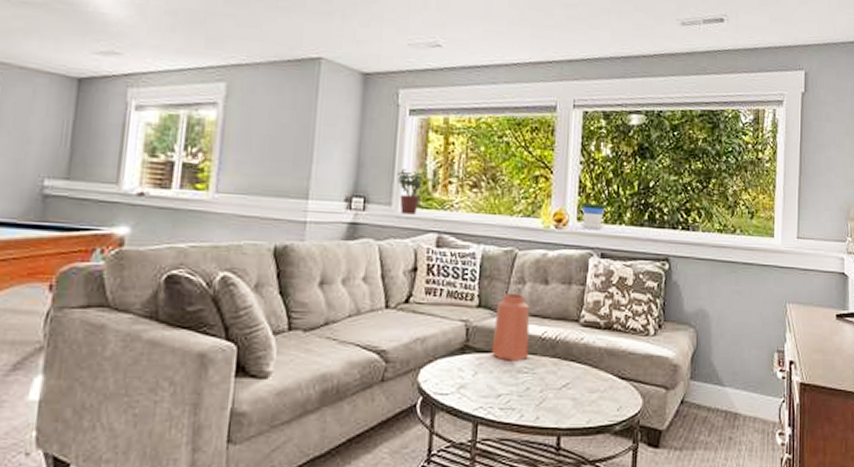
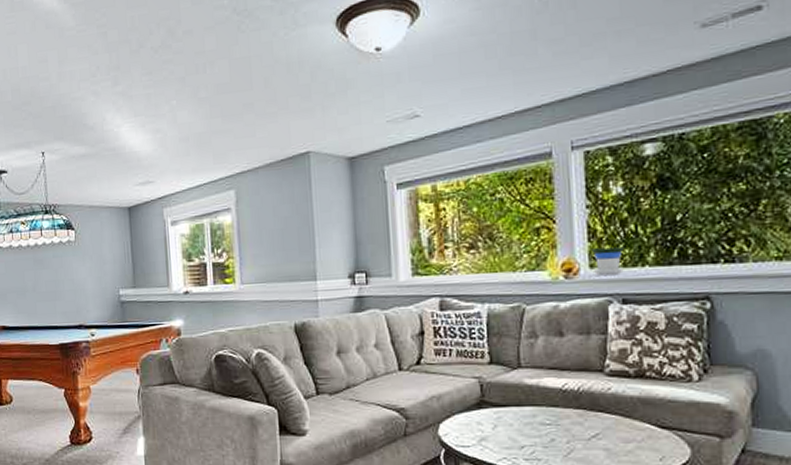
potted plant: present [397,169,424,215] -> none [392,241,419,283]
vase: present [491,292,530,361] -> none [508,347,549,414]

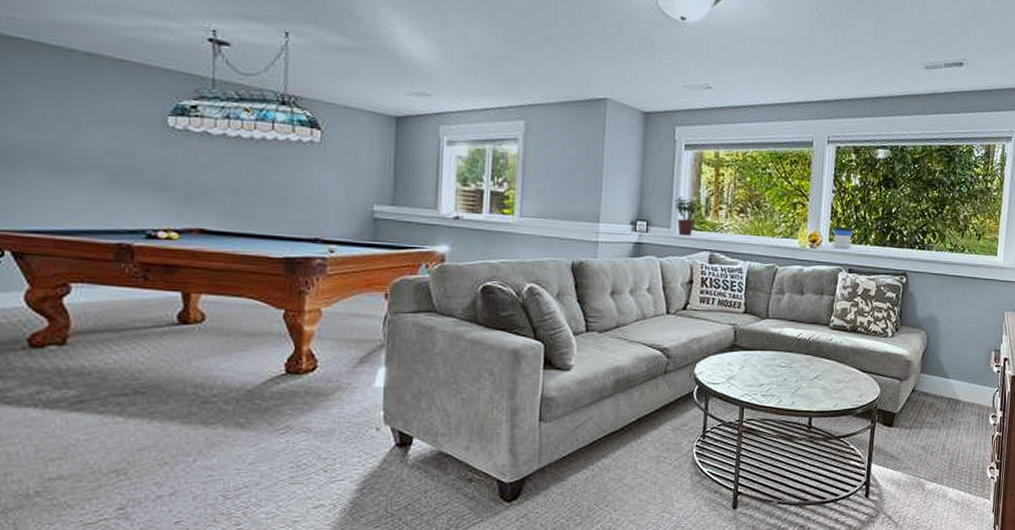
potted plant: none [392,241,419,283] -> present [674,197,698,236]

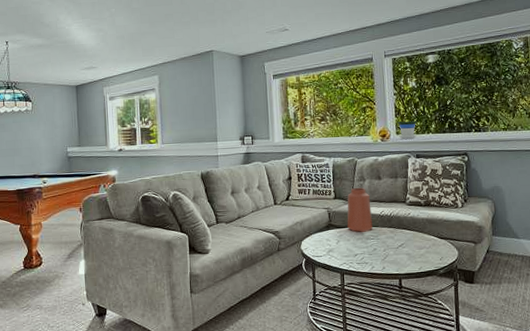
potted plant: present [674,197,698,236] -> none [270,114,288,144]
vase: none [755,301,788,357] -> present [347,187,373,232]

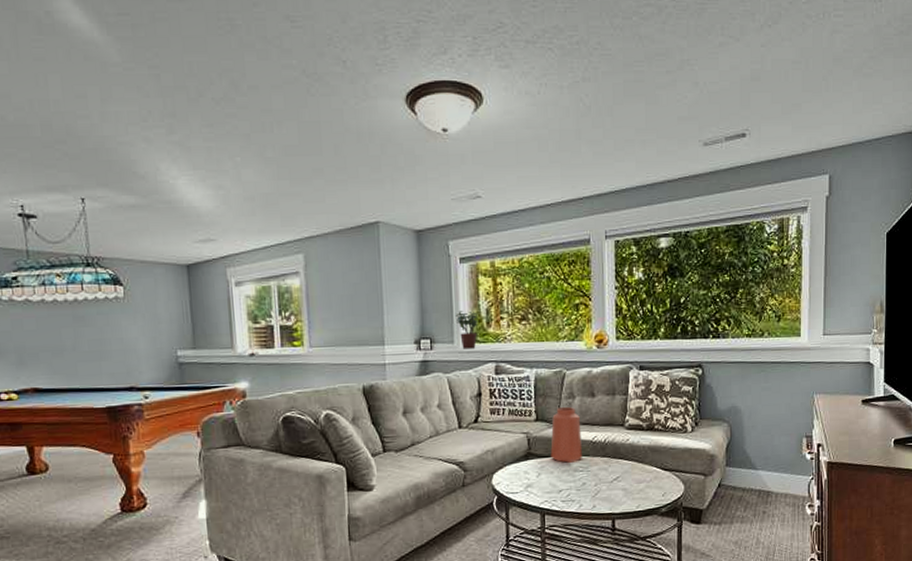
potted plant: none [270,114,288,144] -> present [455,311,479,349]
flowerpot: present [397,121,417,140] -> none [618,322,643,347]

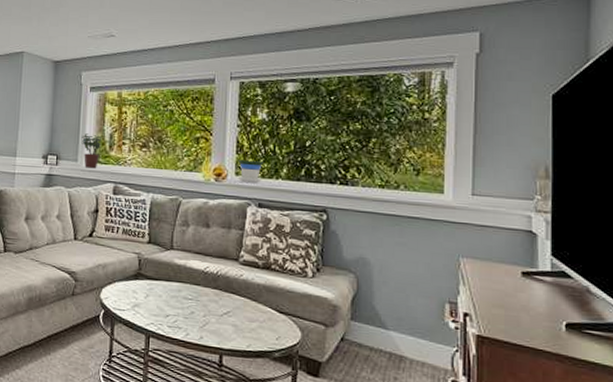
vase: present [550,406,582,463] -> none [160,233,194,290]
flowerpot: none [618,322,643,347] -> present [238,160,264,184]

